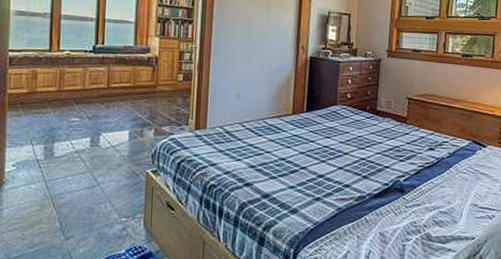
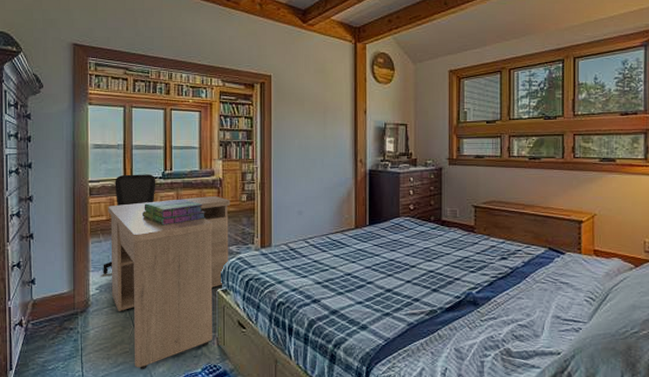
office chair: none [21,45,86,150] -> present [103,174,156,274]
desk: none [30,74,166,251] -> present [108,196,231,370]
stack of books: none [68,75,138,102] -> present [141,199,205,226]

